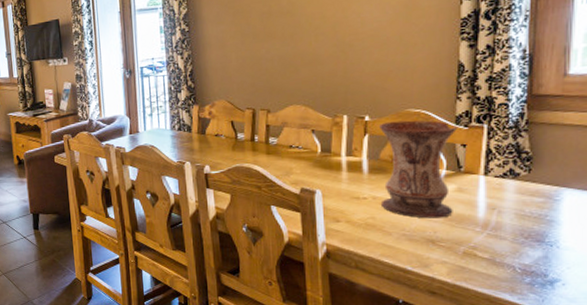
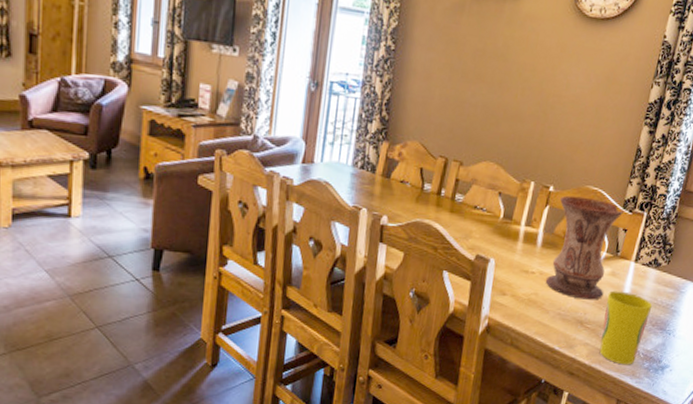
cup: none [458,206,520,281] -> present [599,290,653,365]

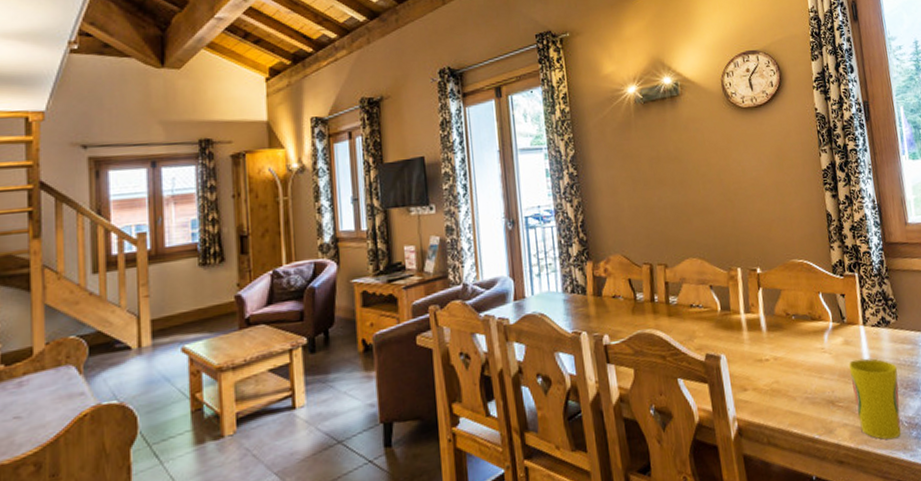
vase: present [546,195,624,300] -> none [770,271,845,377]

